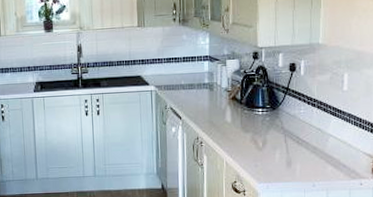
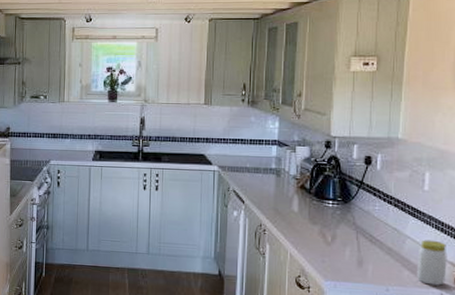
jar: none [339,136,365,177] -> present [417,240,448,286]

